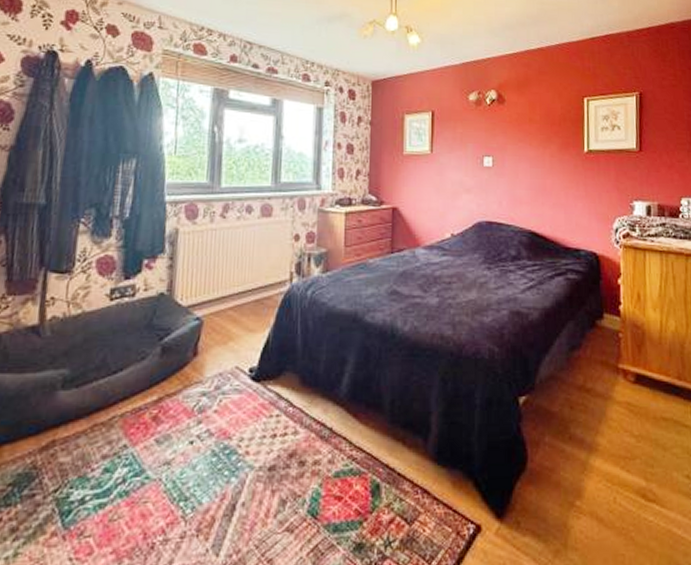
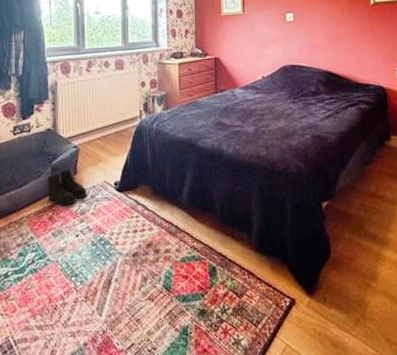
boots: none [152,350,210,400] -> present [46,169,87,205]

